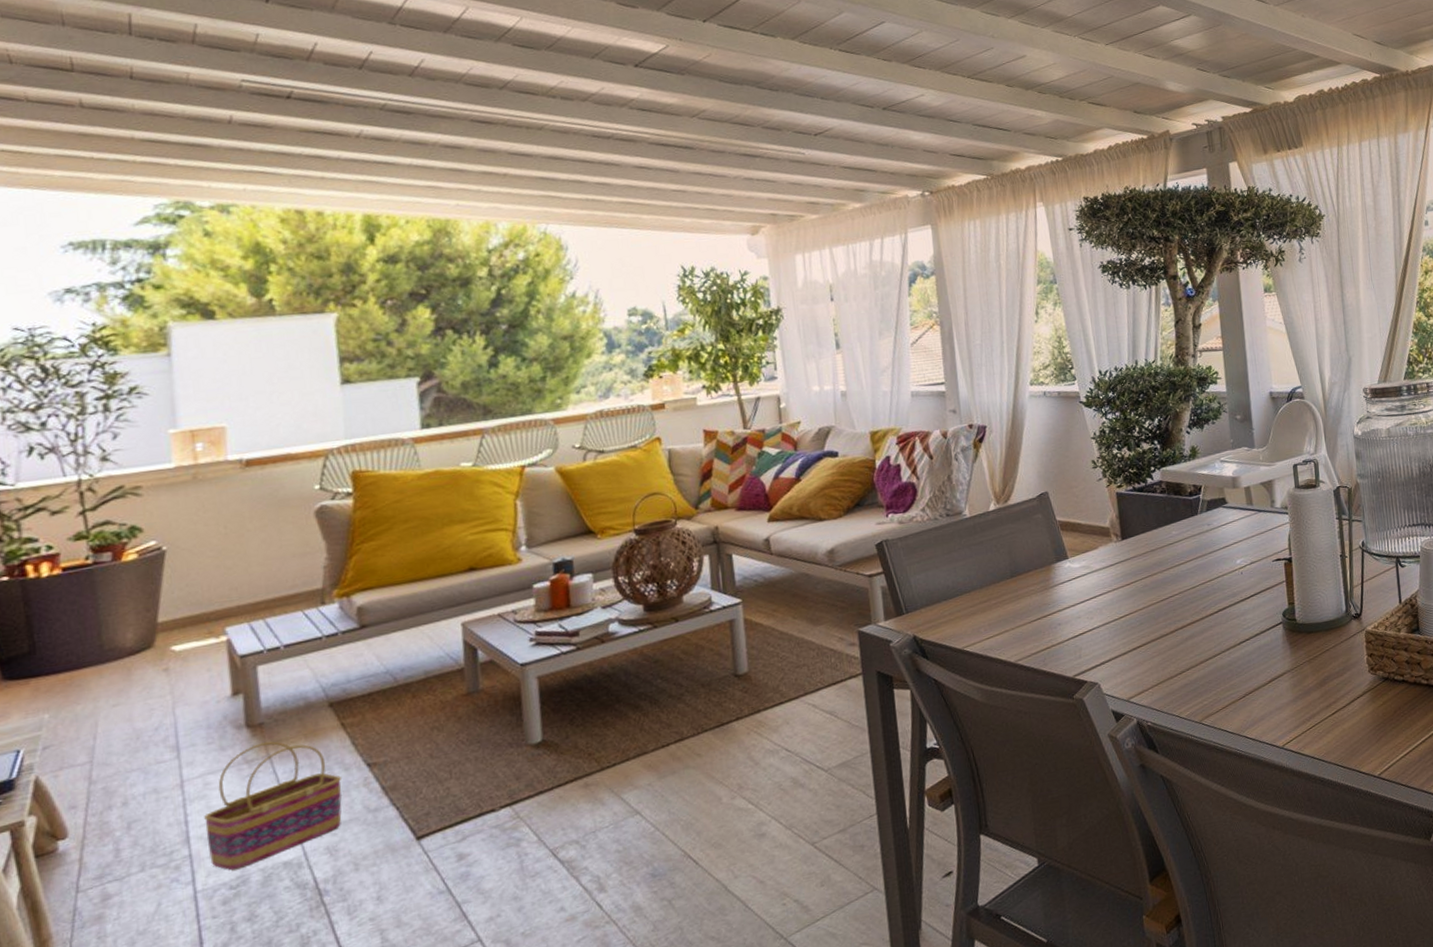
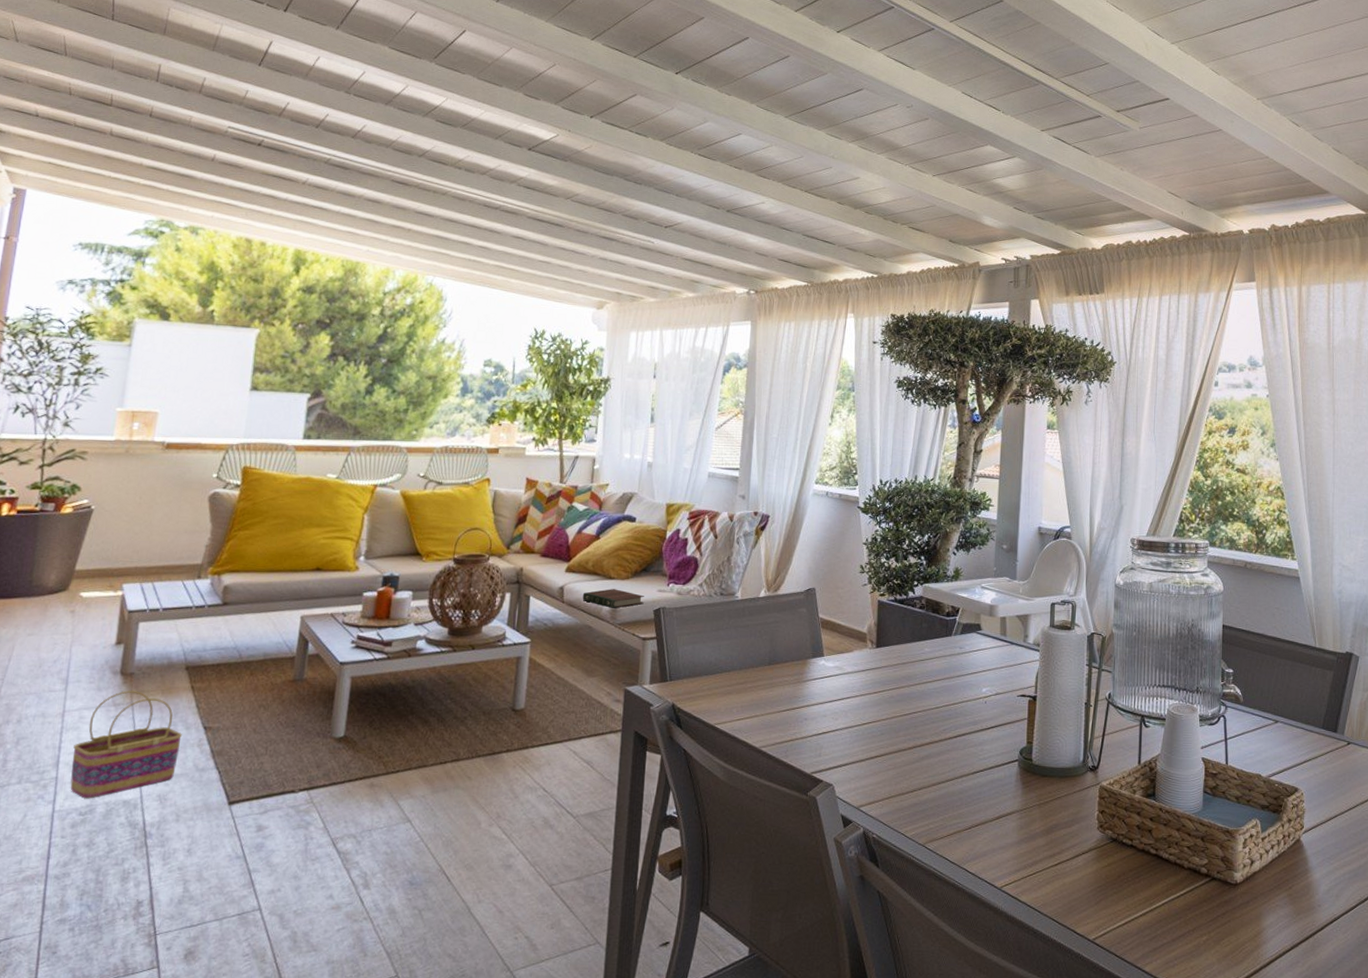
book: none [792,530,863,551] -> present [582,589,644,608]

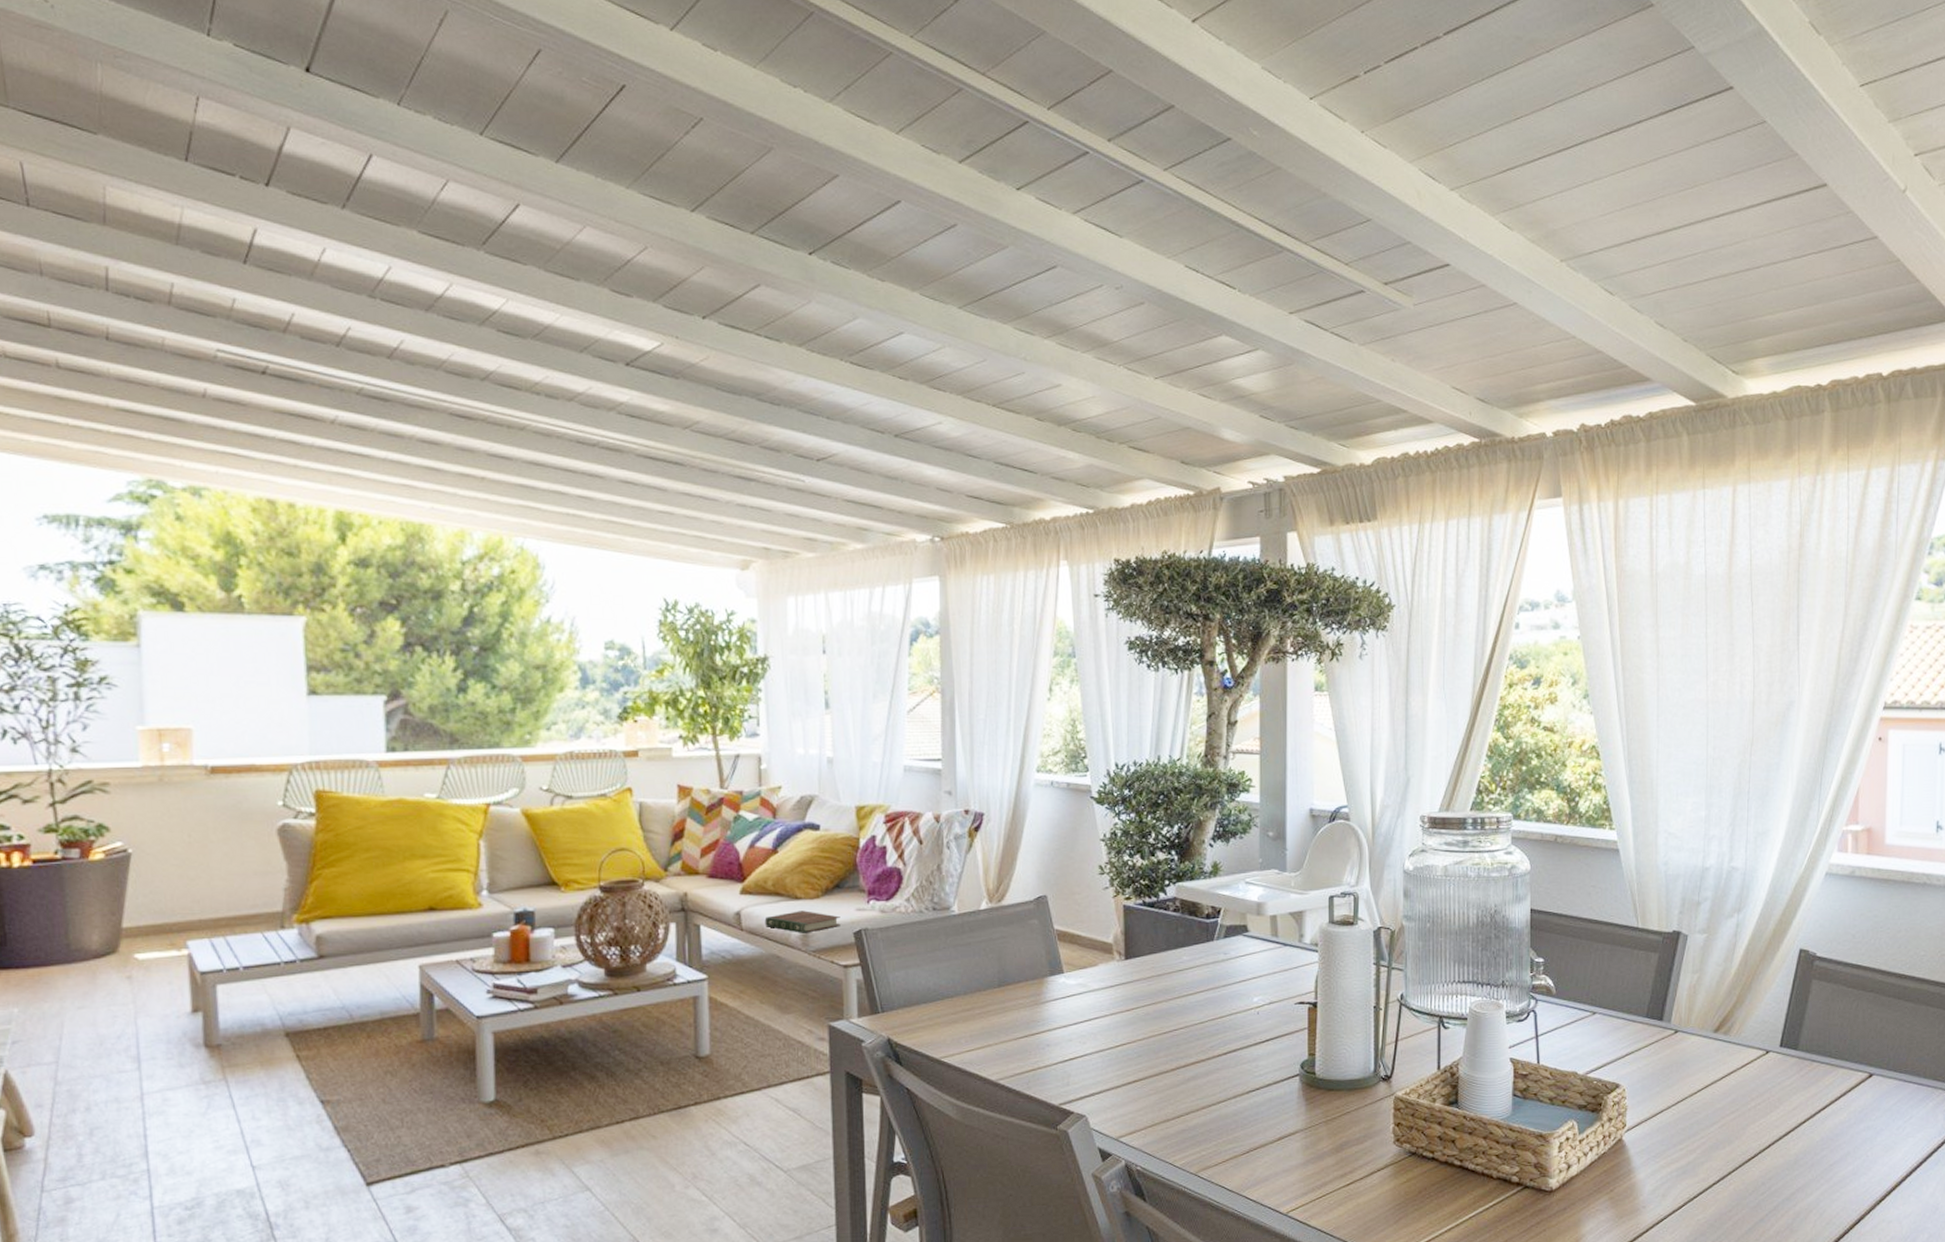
basket: present [70,690,183,798] -> none [162,1065,296,1190]

